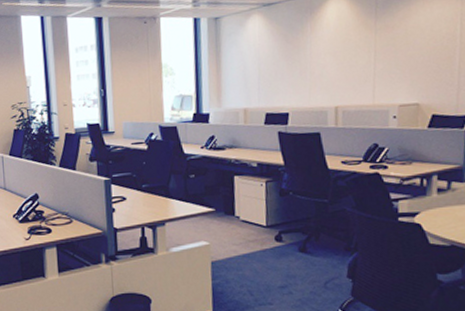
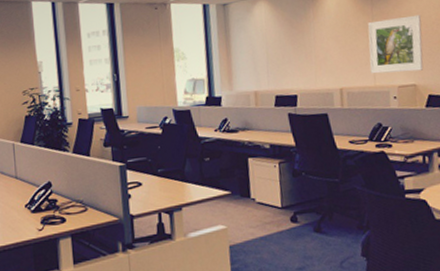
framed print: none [369,28,431,92] -> present [368,14,424,74]

